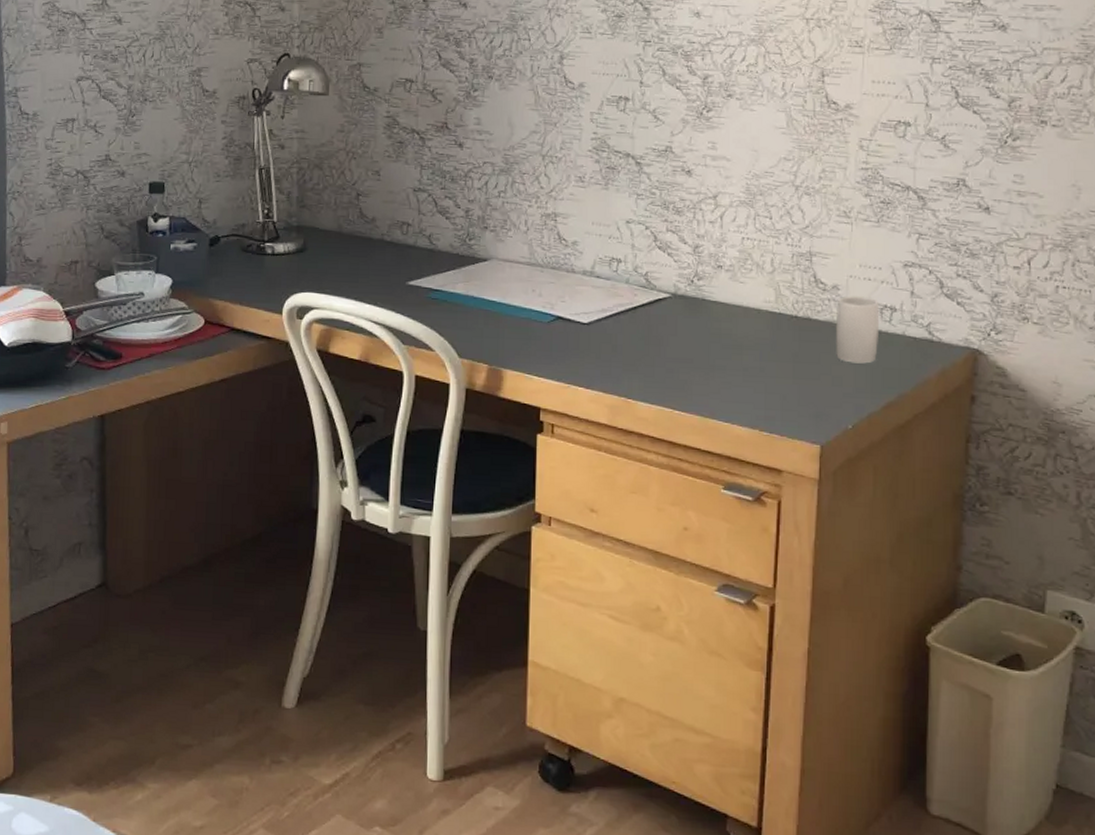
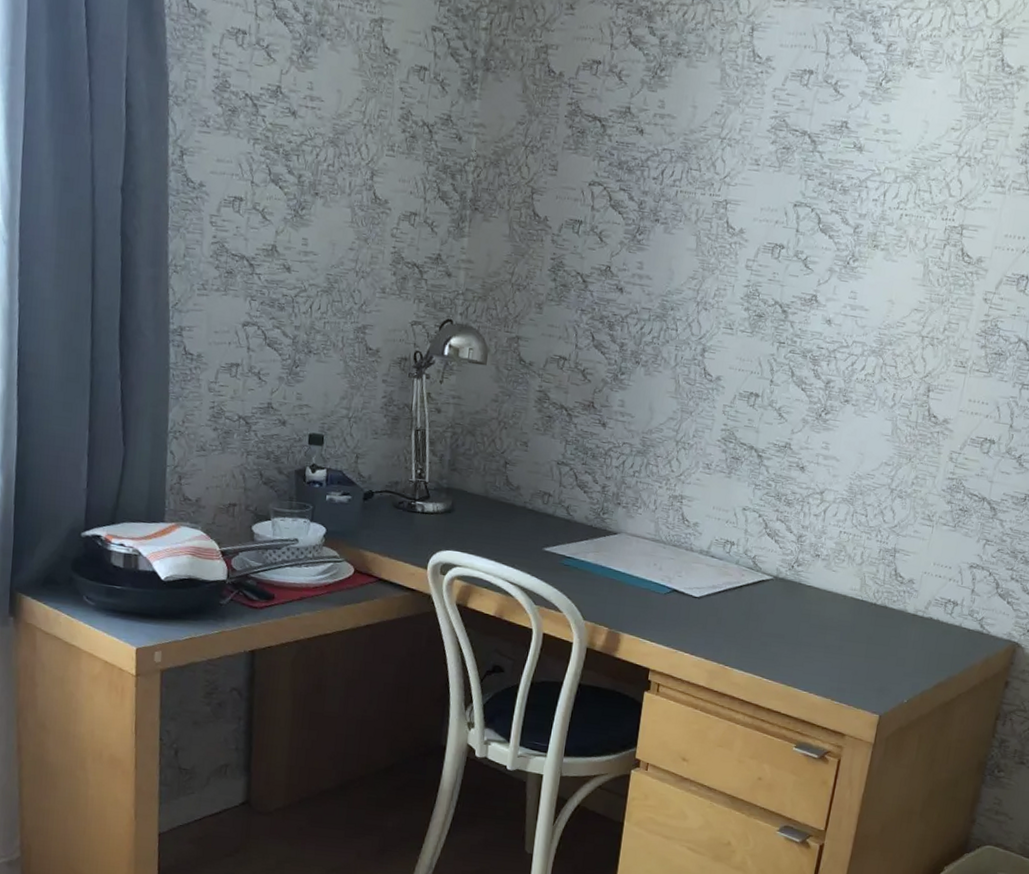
cup: present [835,296,880,364] -> none [903,589,944,648]

